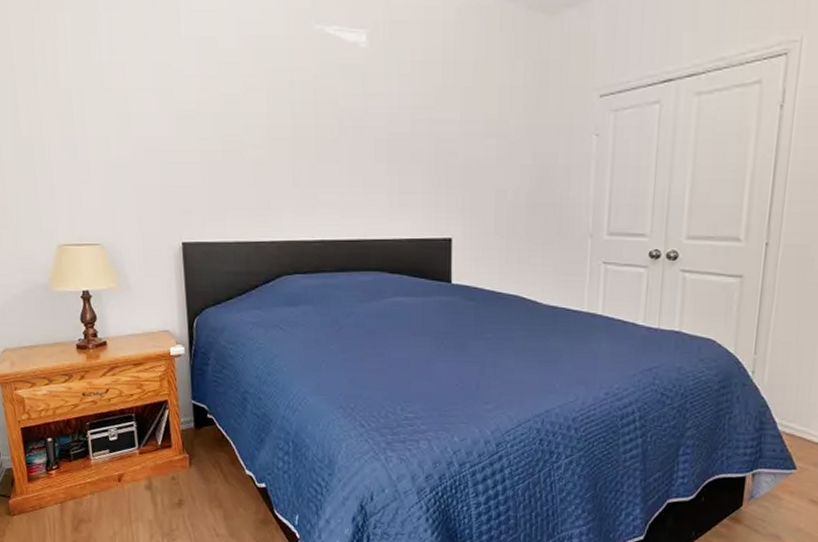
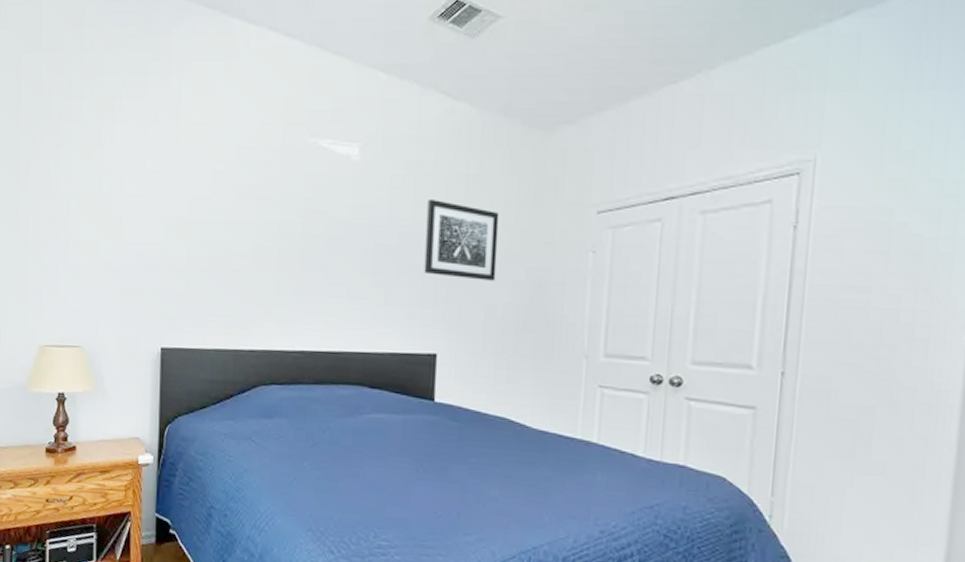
wall art: none [436,87,507,166] -> present [424,200,500,281]

